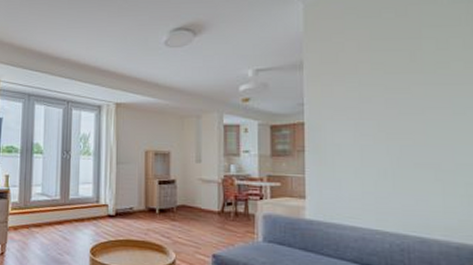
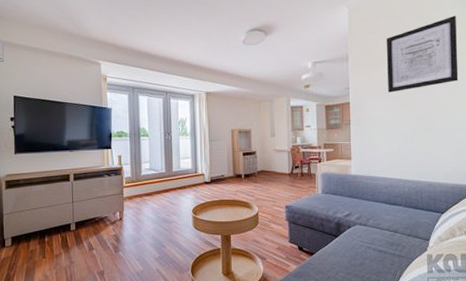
wall art: none [356,12,464,112] -> present [386,15,459,93]

